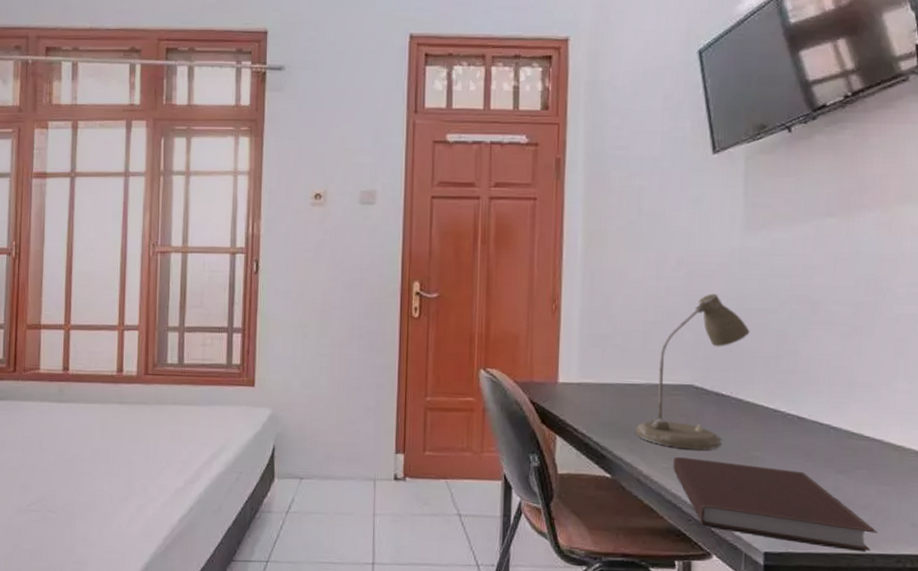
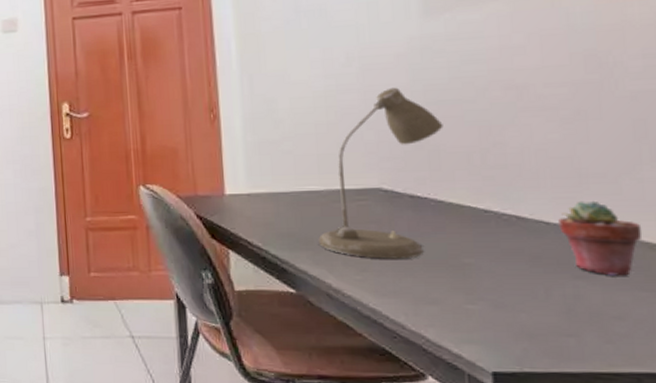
notebook: present [673,456,878,552] -> none [367,267,640,371]
potted succulent: none [829,406,891,472] -> present [558,200,643,276]

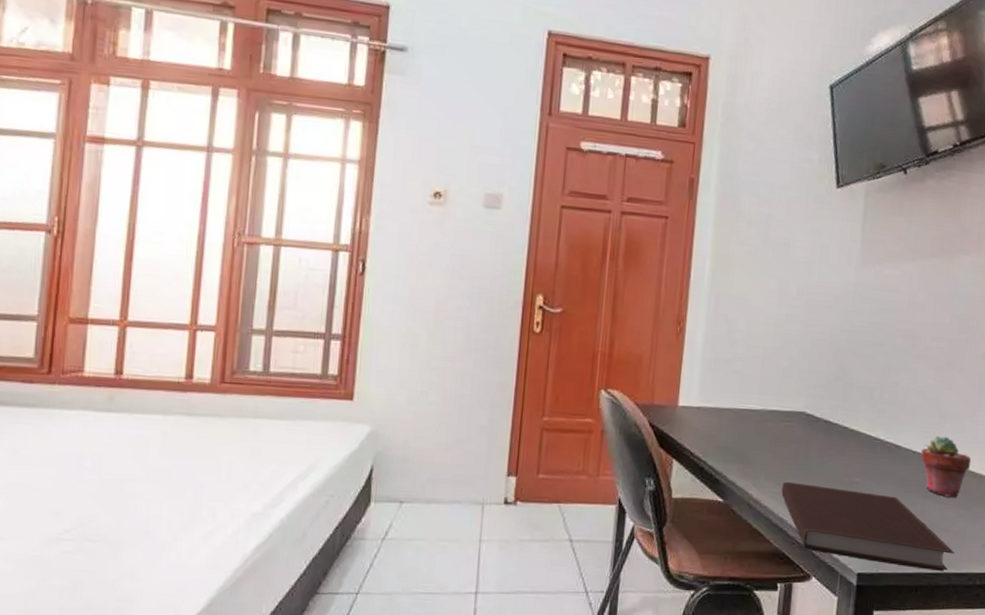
desk lamp: present [318,87,443,259] -> none [748,324,859,476]
notebook: none [367,267,640,371] -> present [781,481,955,572]

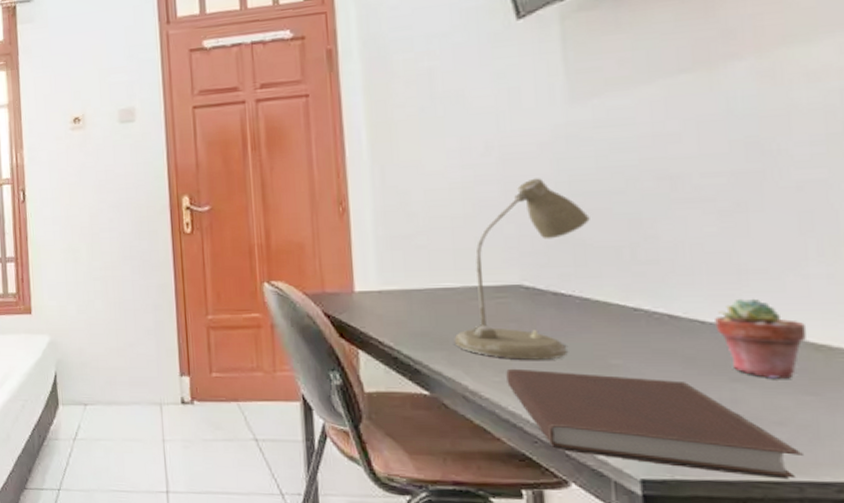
desk lamp: none [748,324,859,476] -> present [454,178,590,360]

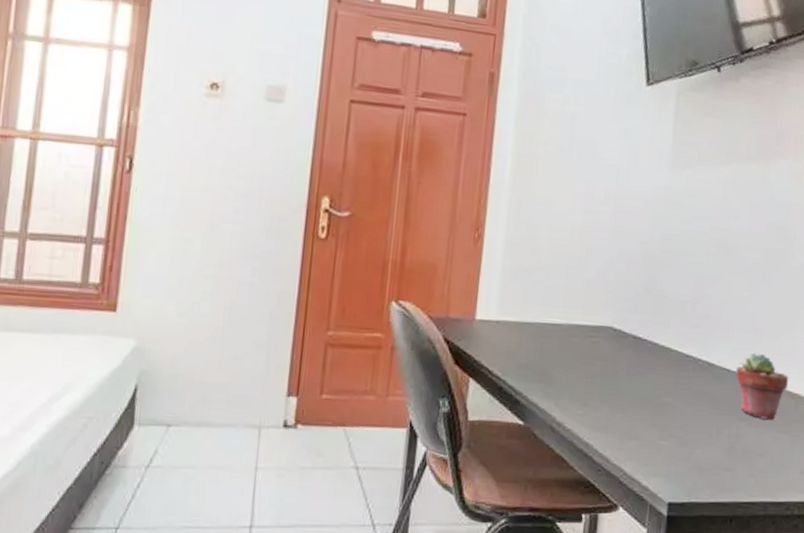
desk lamp: present [454,178,590,360] -> none [551,231,670,396]
notebook: present [506,368,803,480] -> none [586,402,772,501]

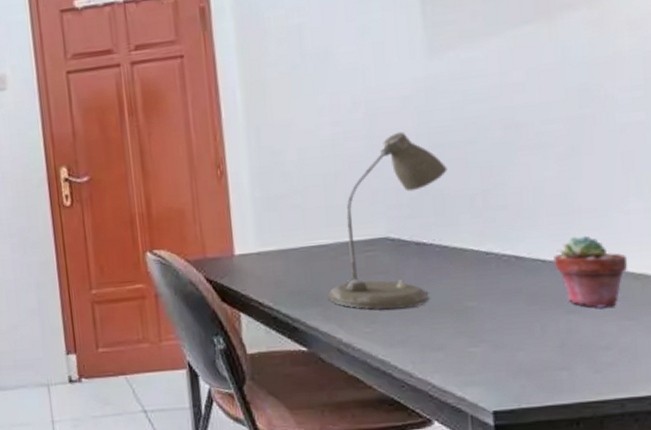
desk lamp: none [551,231,670,396] -> present [328,131,448,310]

